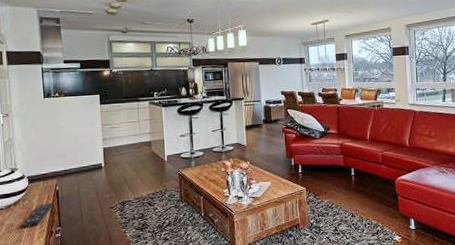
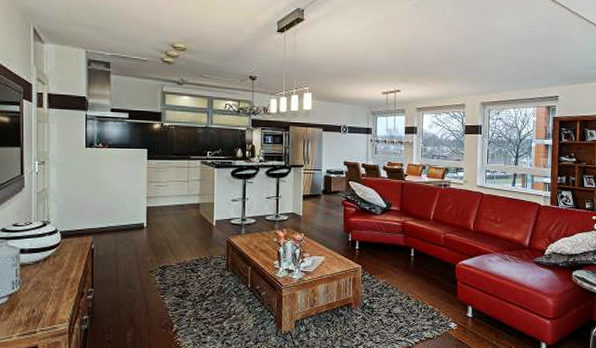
remote control: present [21,203,53,229] -> none [49,262,86,288]

